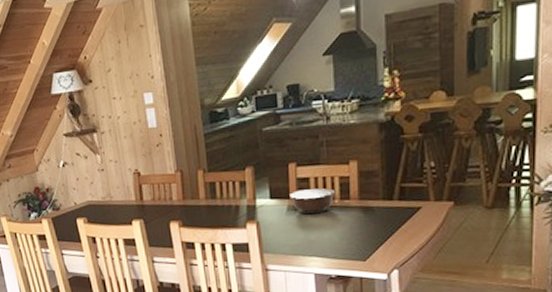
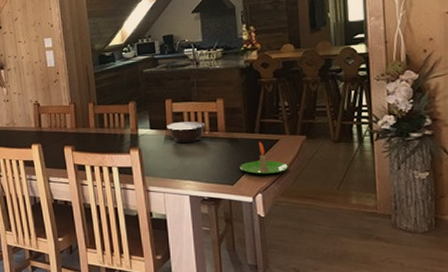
candle: none [374,209,430,248] -> present [240,141,288,175]

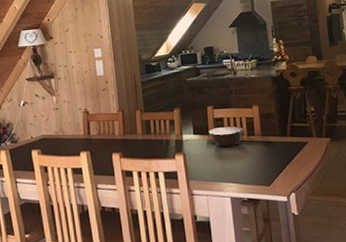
candle: present [240,141,288,175] -> none [275,144,317,175]

